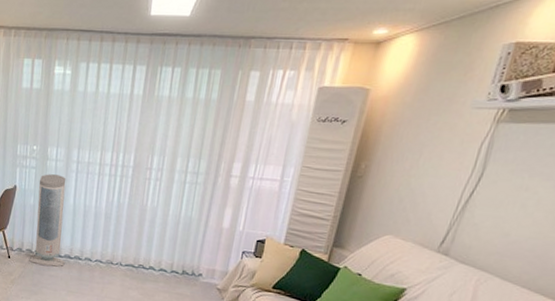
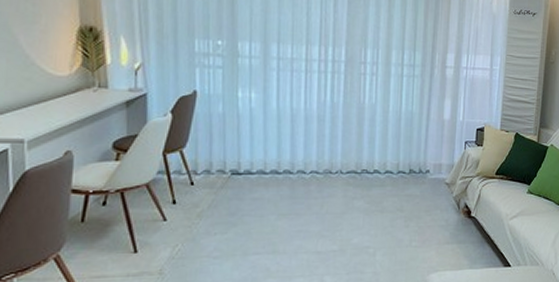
air purifier: present [29,174,66,267] -> none [222,74,272,187]

